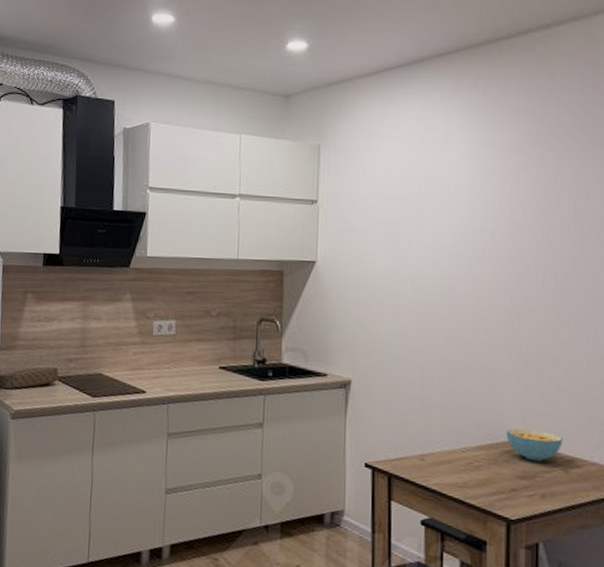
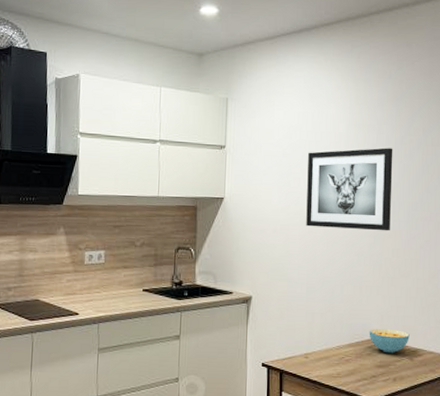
wall art: none [419,201,534,305] -> present [306,147,393,231]

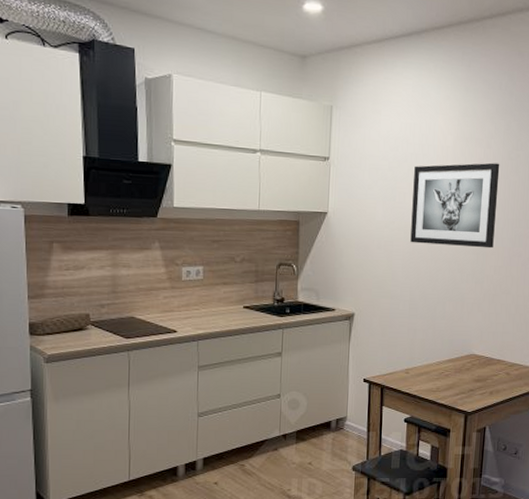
cereal bowl: present [369,328,410,354] -> none [468,344,507,369]

